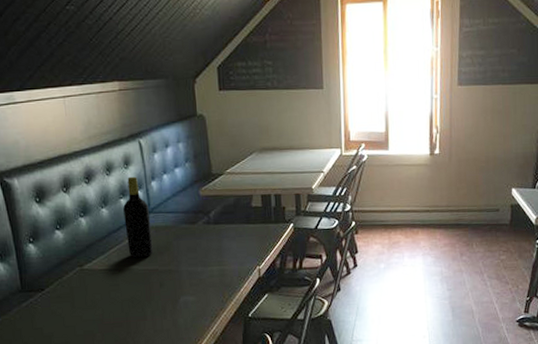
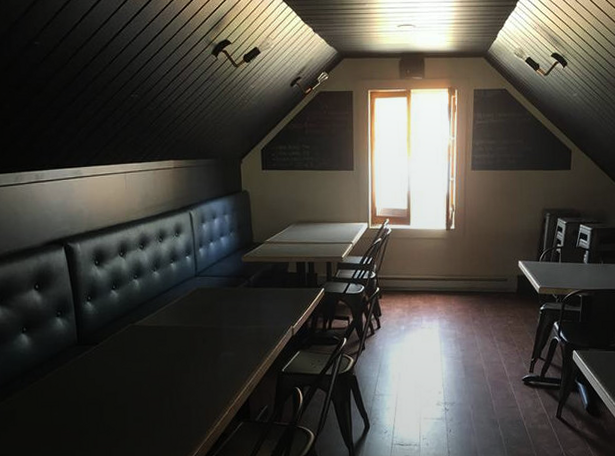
bottle: present [123,176,153,258] -> none [173,243,198,317]

